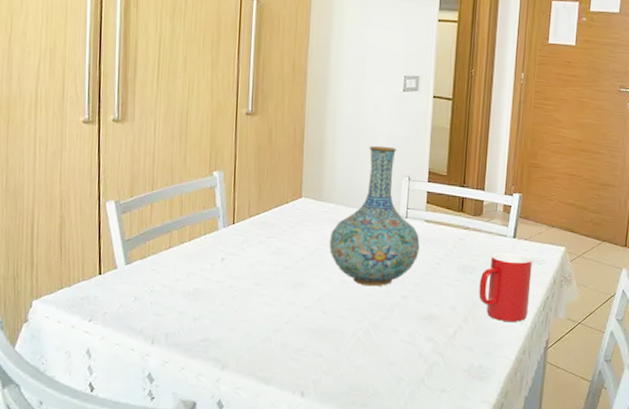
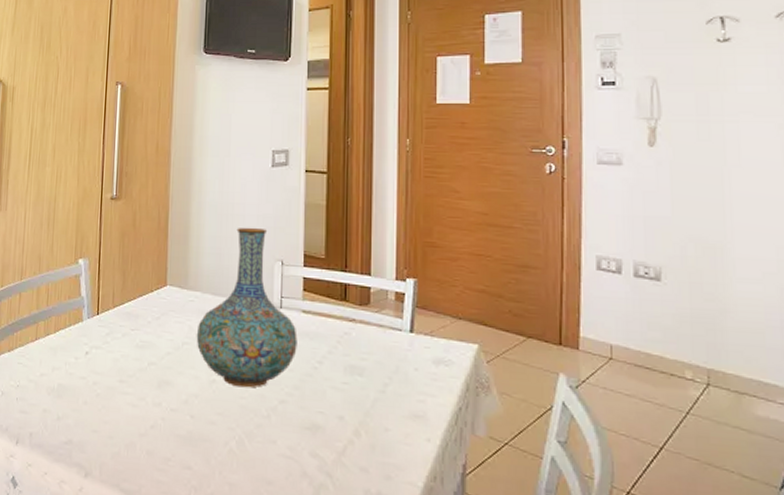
cup: present [479,253,533,322] -> none [371,351,437,438]

